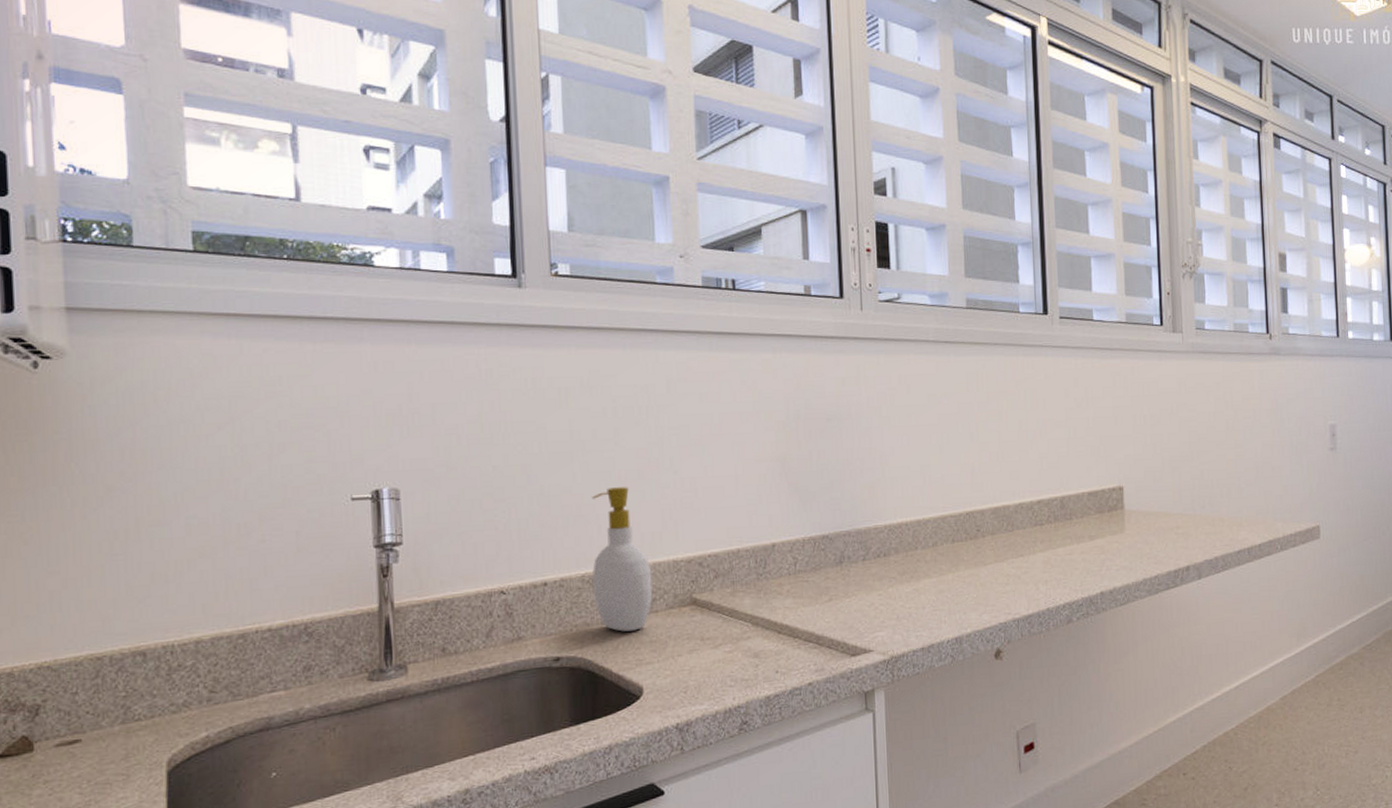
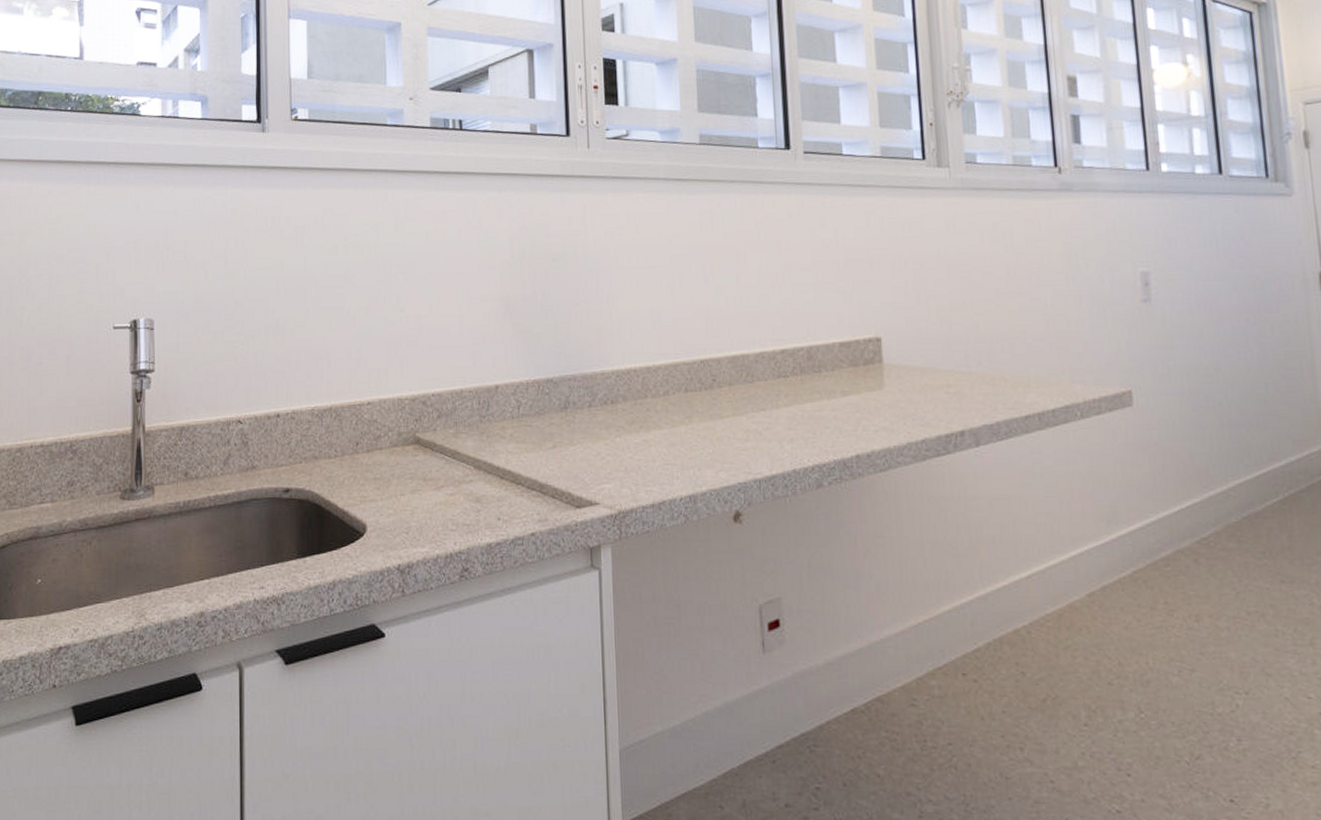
soap bottle: present [592,487,653,632] -> none [322,323,378,467]

